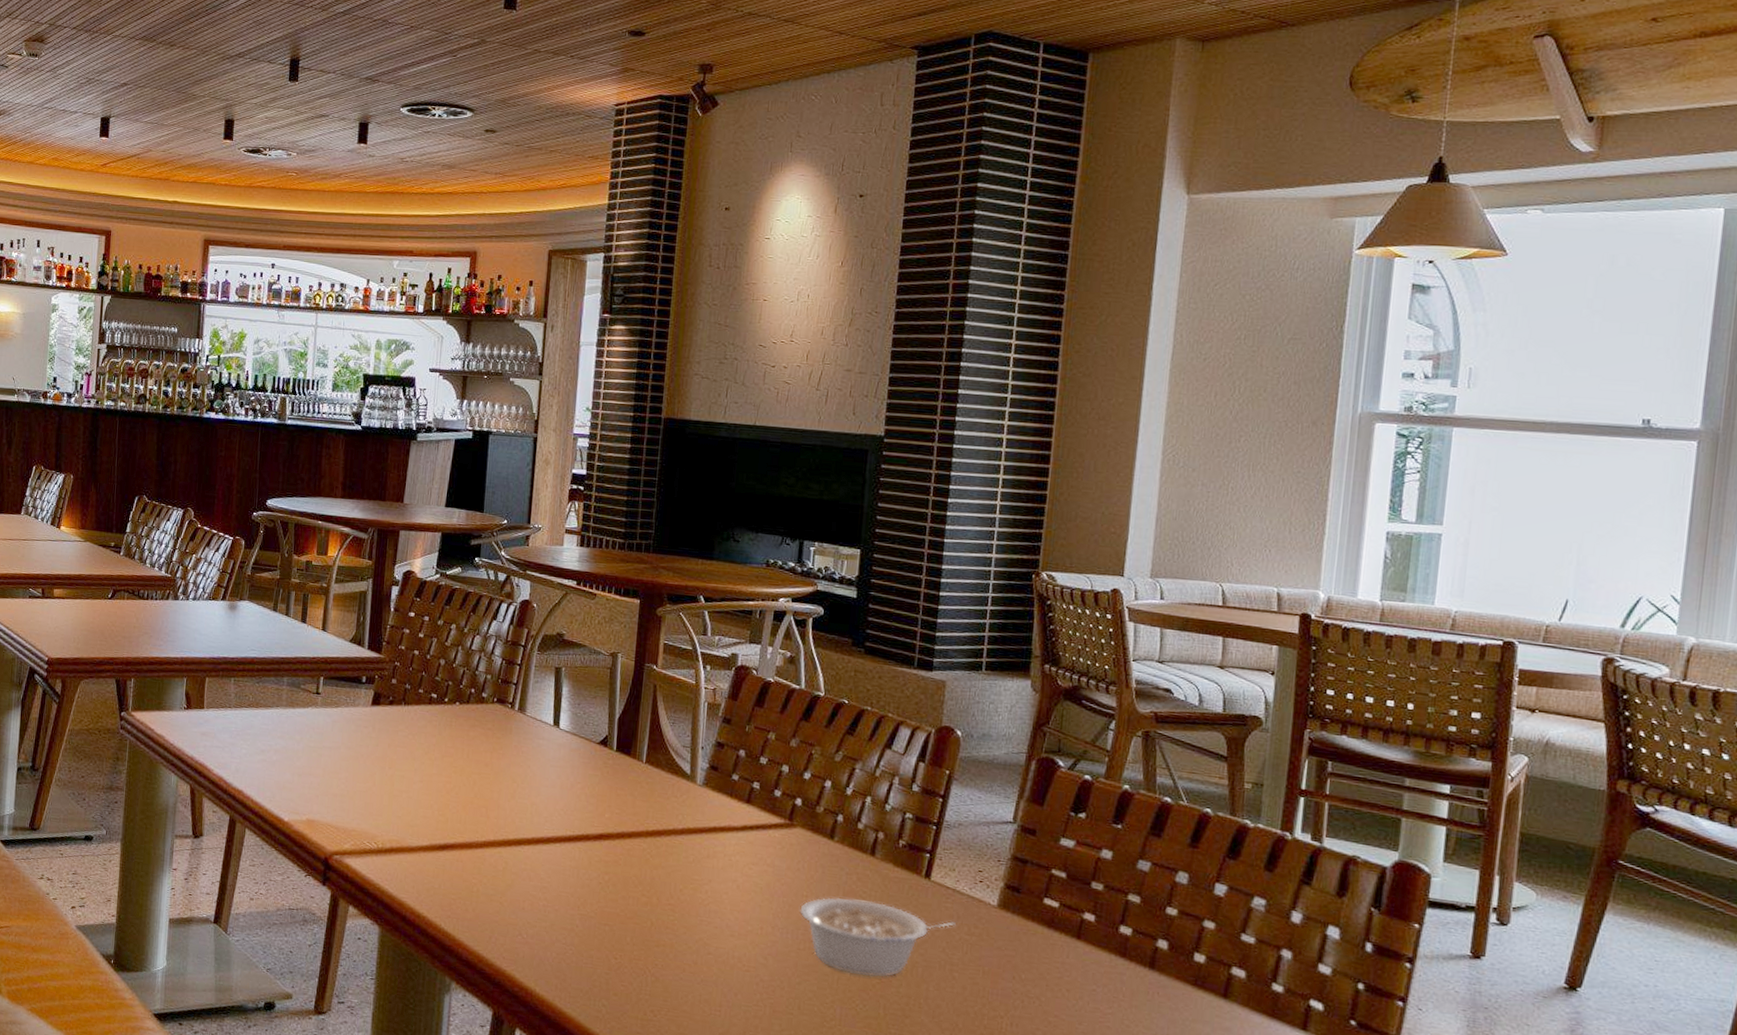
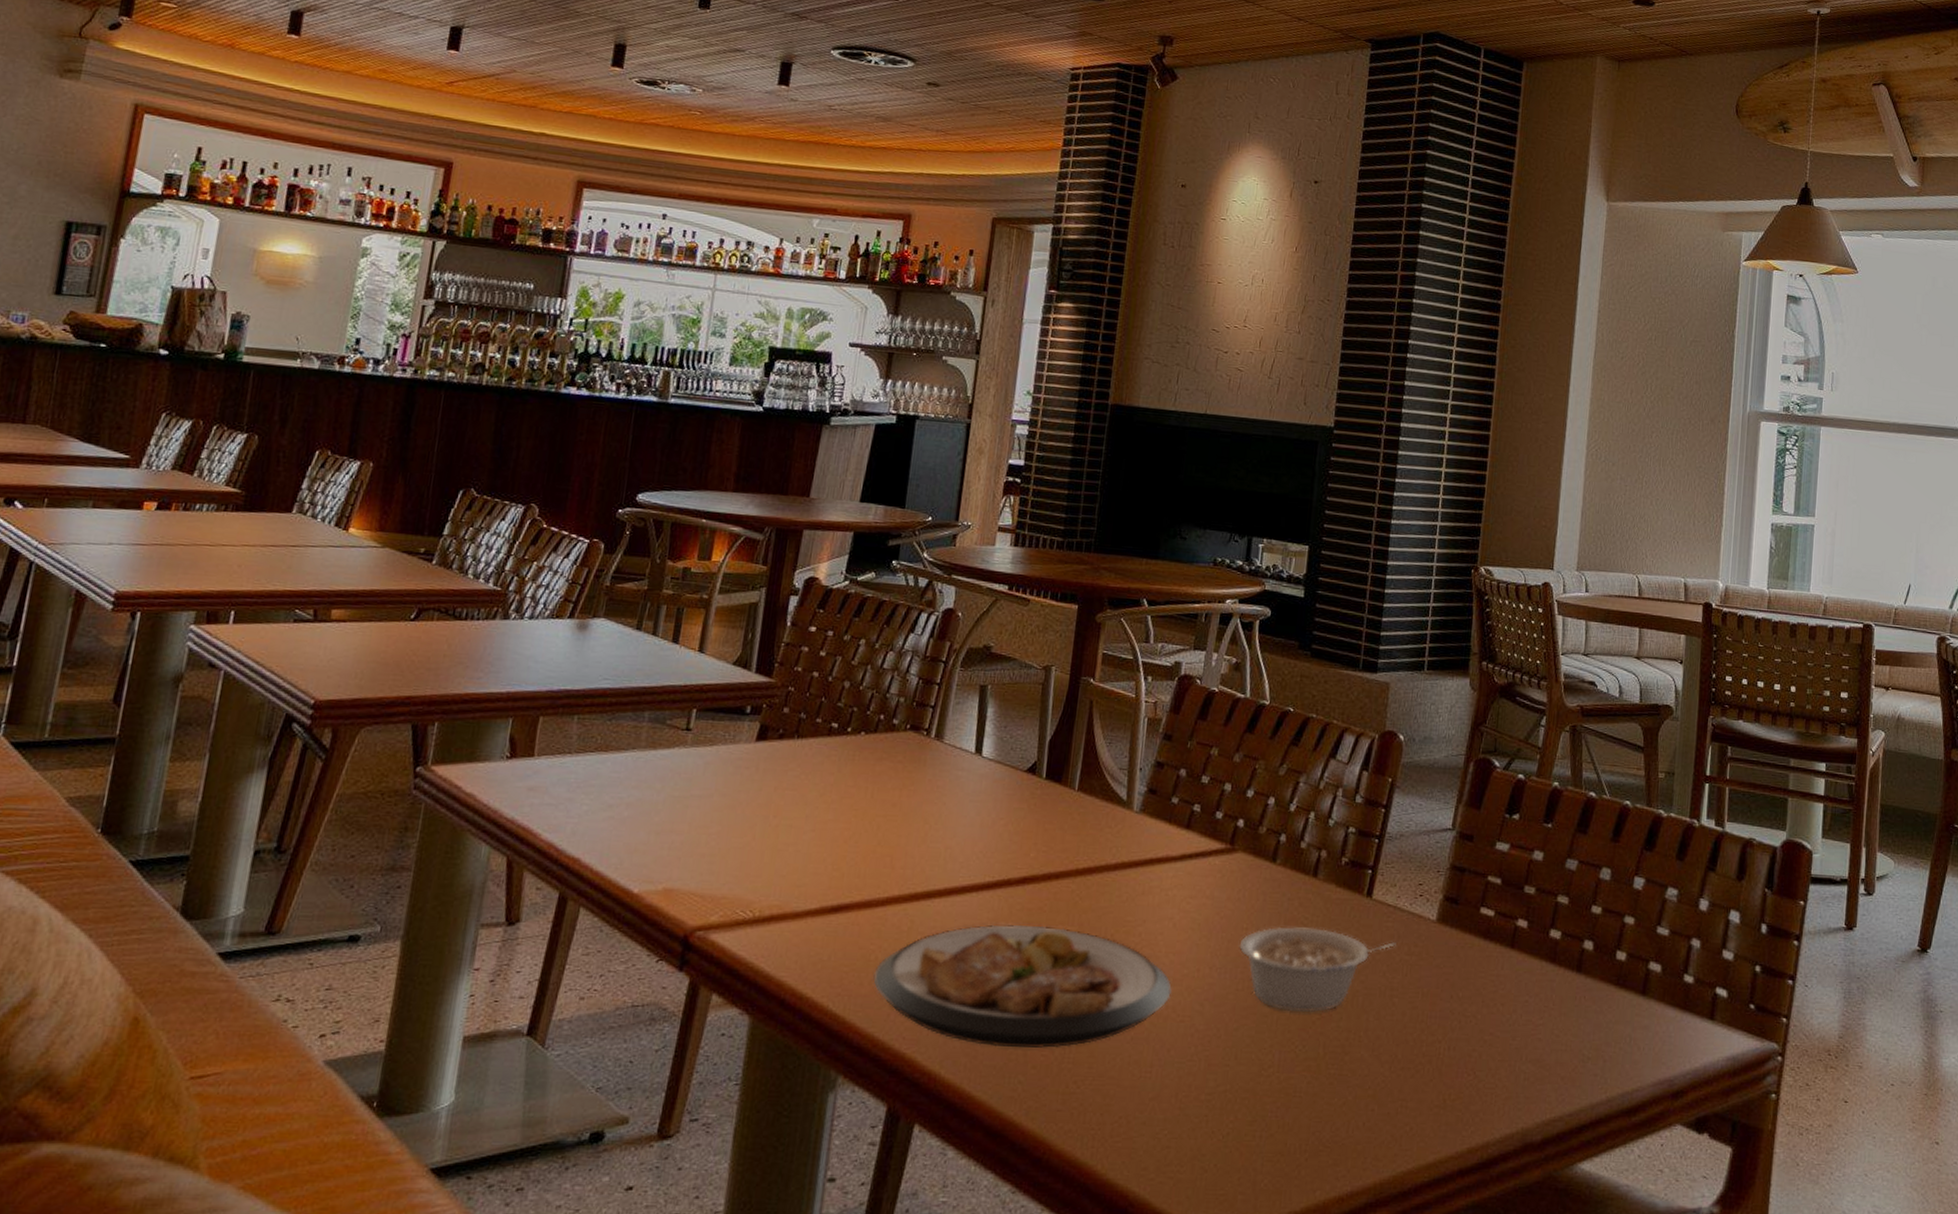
plate: none [476,871,737,981] -> present [873,924,1172,1048]

